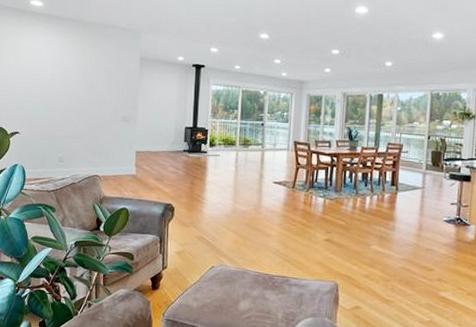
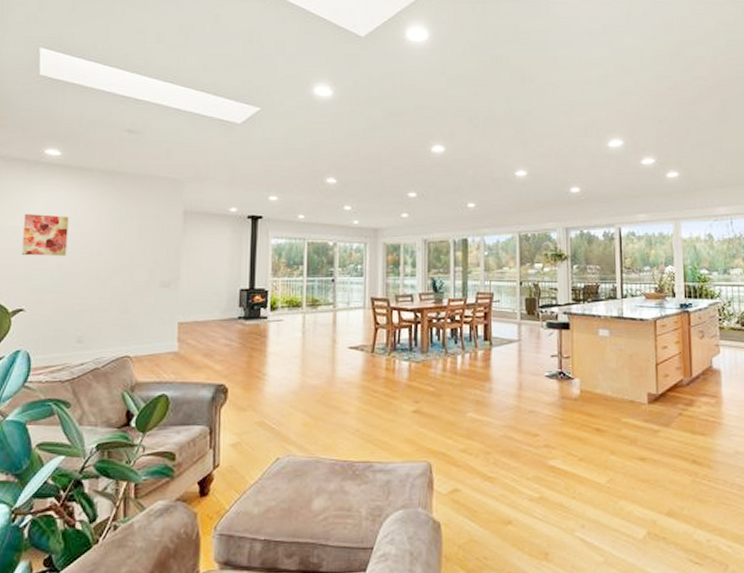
wall art: none [15,55,50,91] -> present [21,214,69,256]

